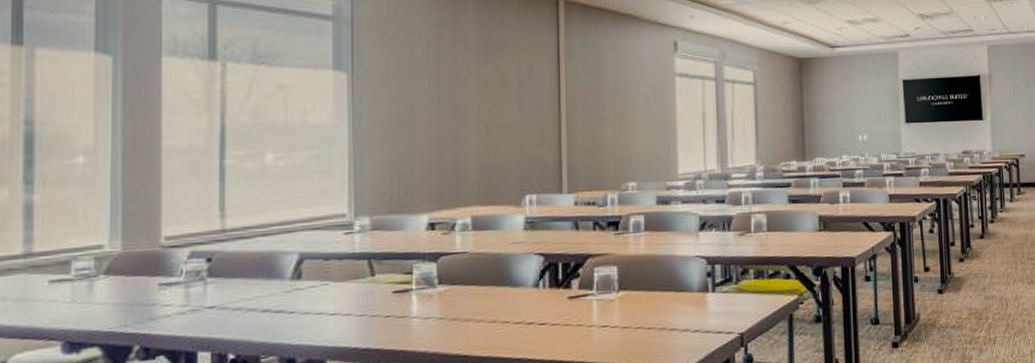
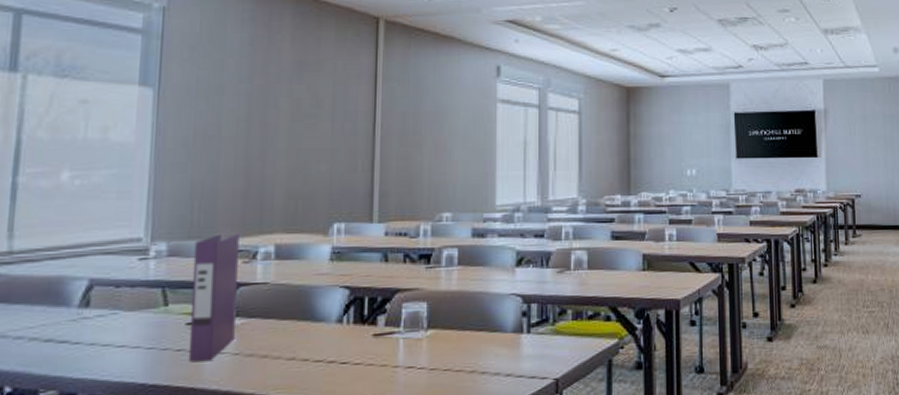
binder: none [395,207,439,328] -> present [188,233,239,363]

